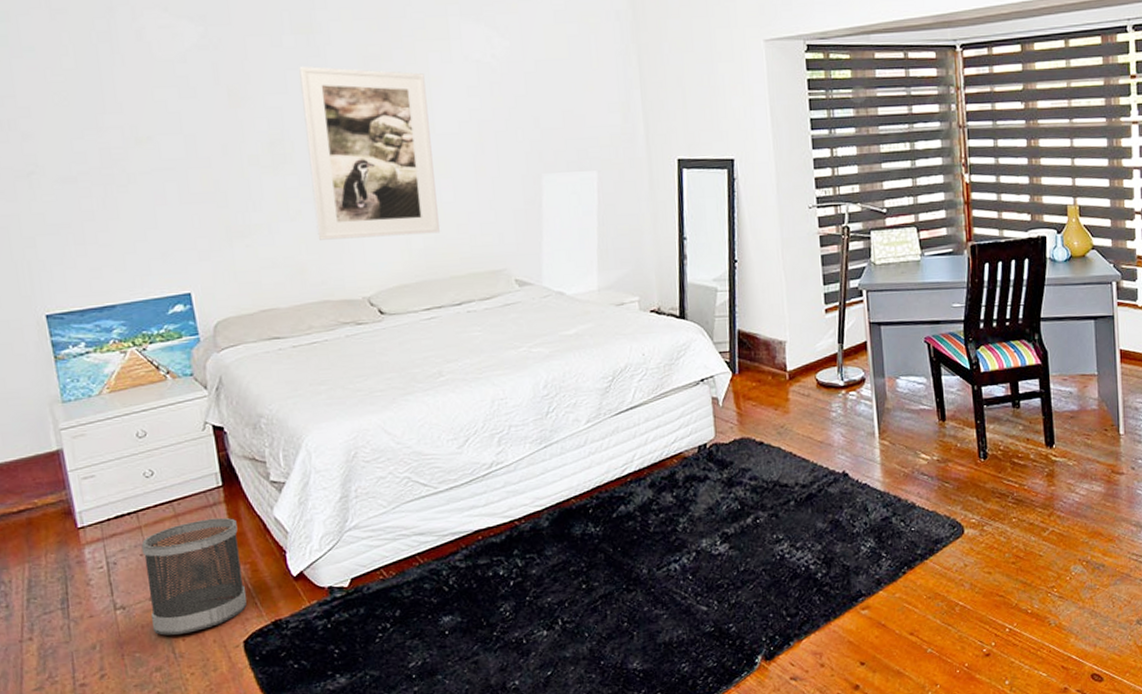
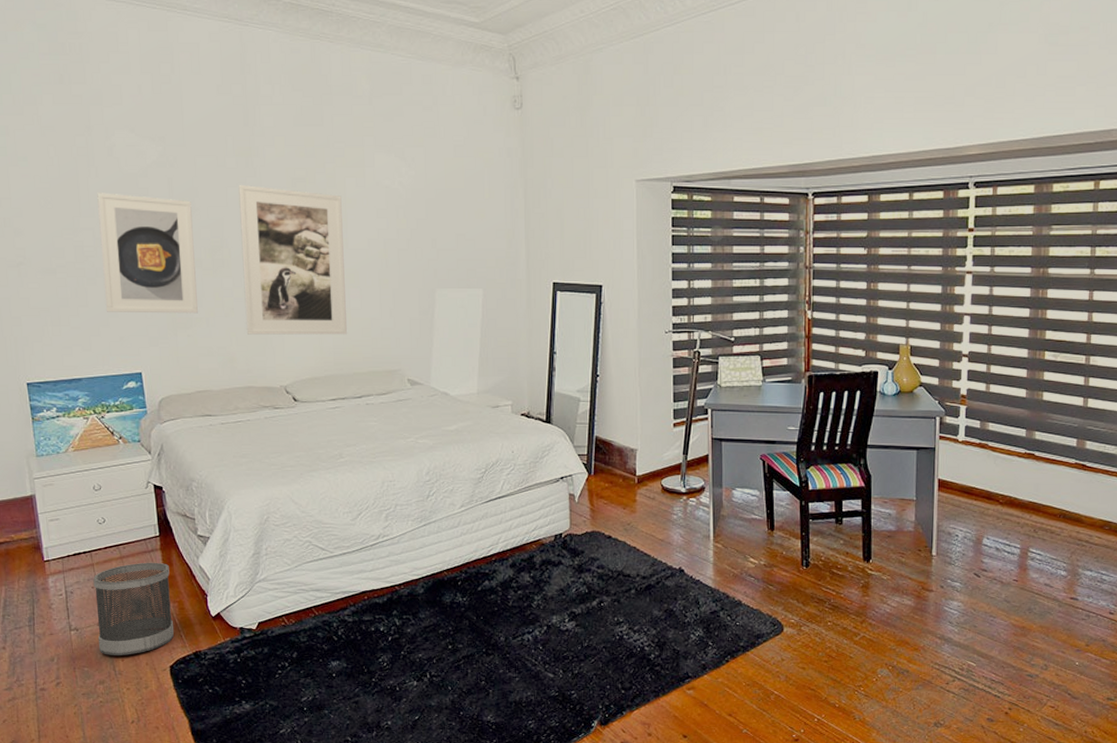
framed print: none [124,83,257,224] -> present [97,192,198,314]

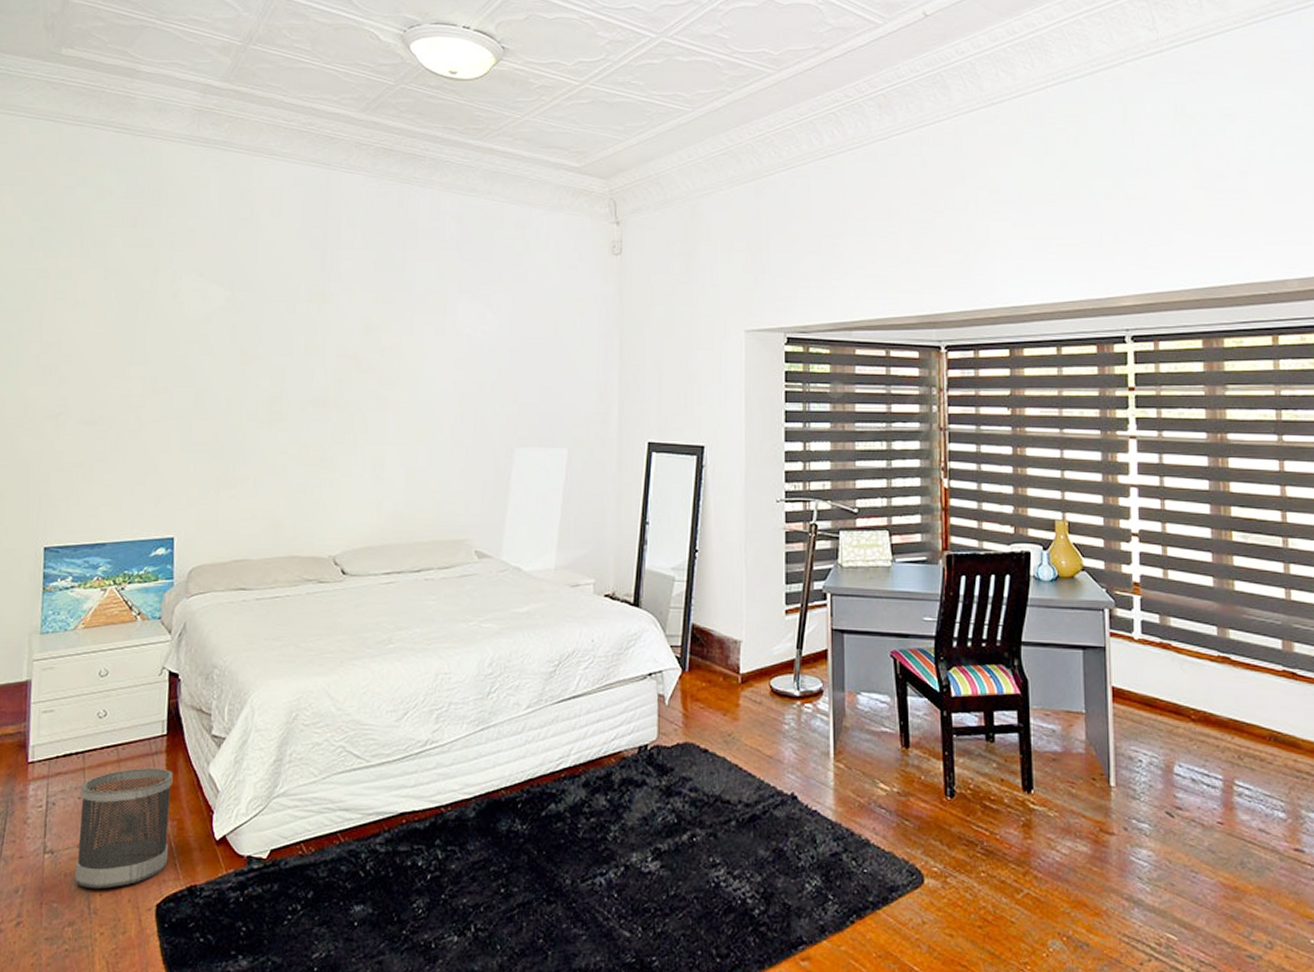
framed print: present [97,192,198,314] -> none [145,339,254,472]
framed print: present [238,184,347,335] -> none [297,331,418,498]

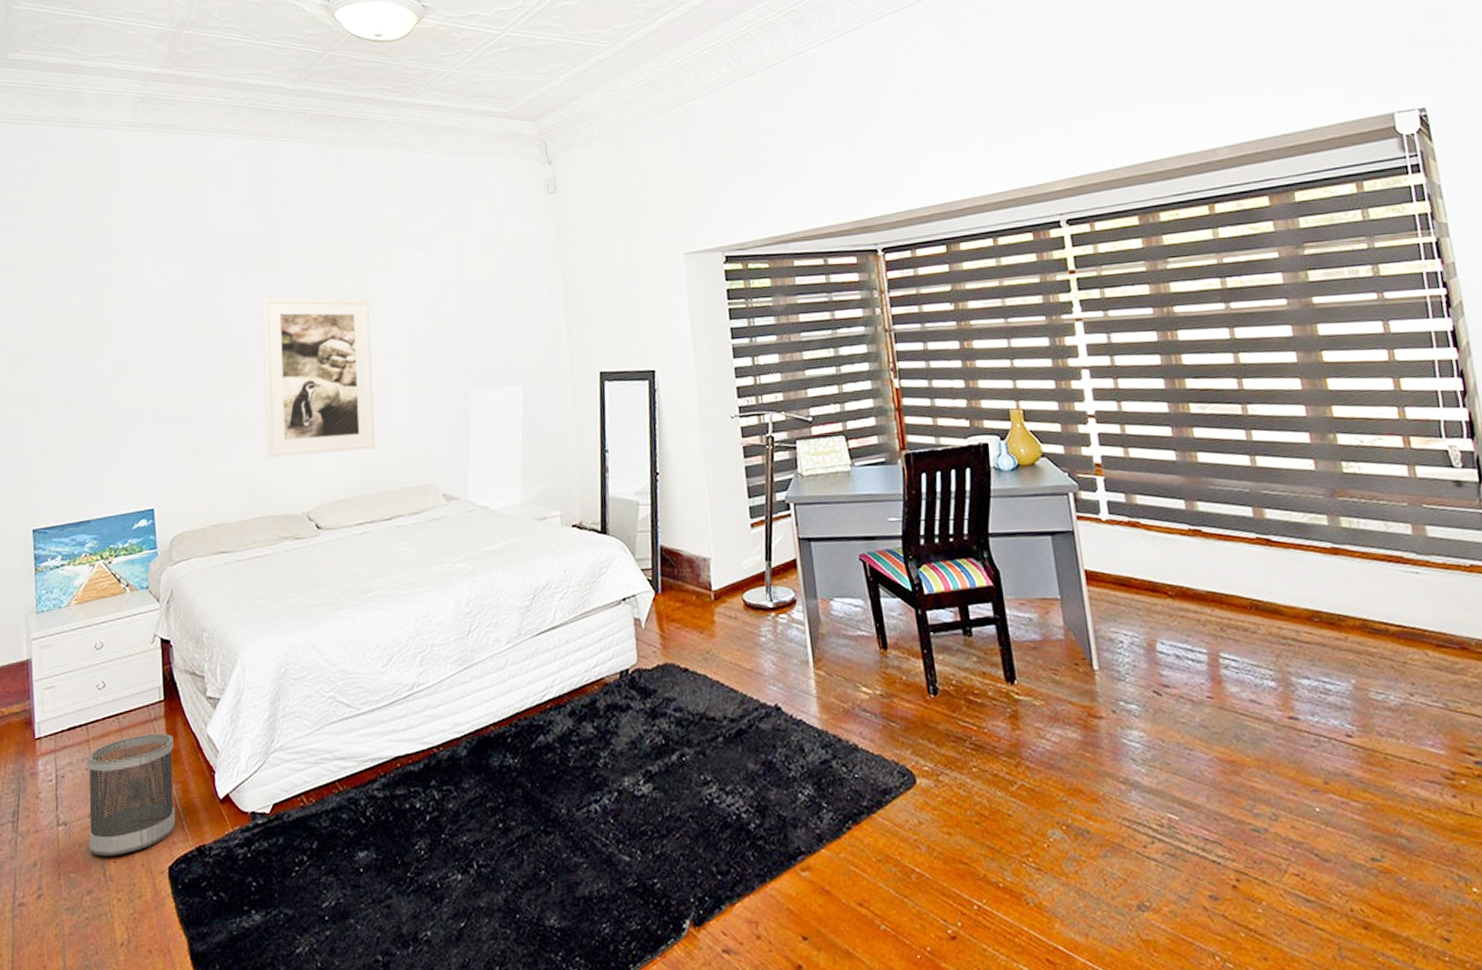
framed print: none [297,331,418,498] -> present [262,297,375,457]

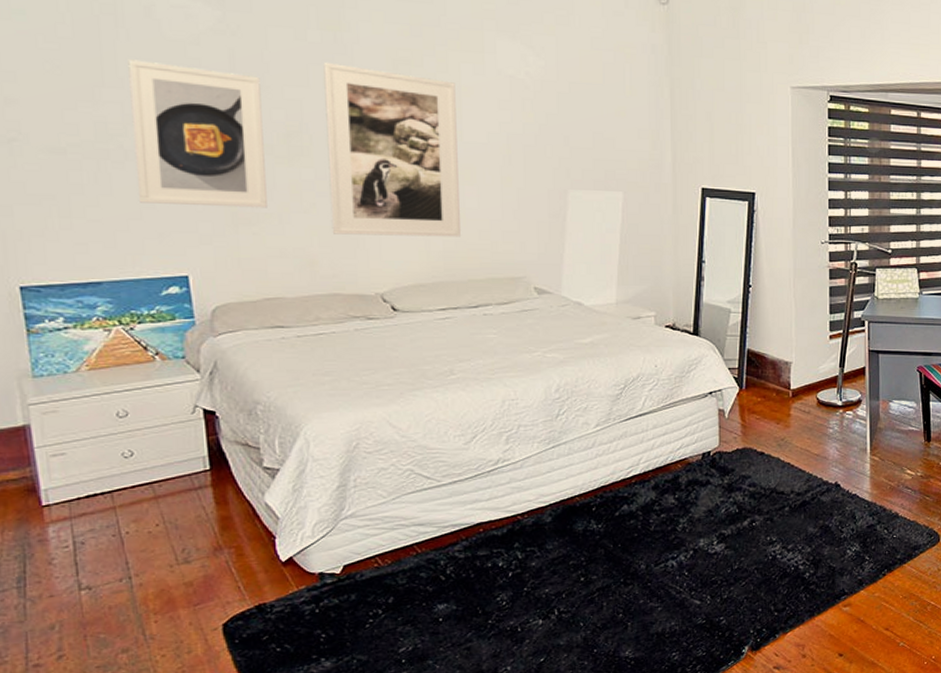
wastebasket: present [87,733,176,856] -> none [114,501,230,617]
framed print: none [118,318,216,445] -> present [128,59,267,208]

